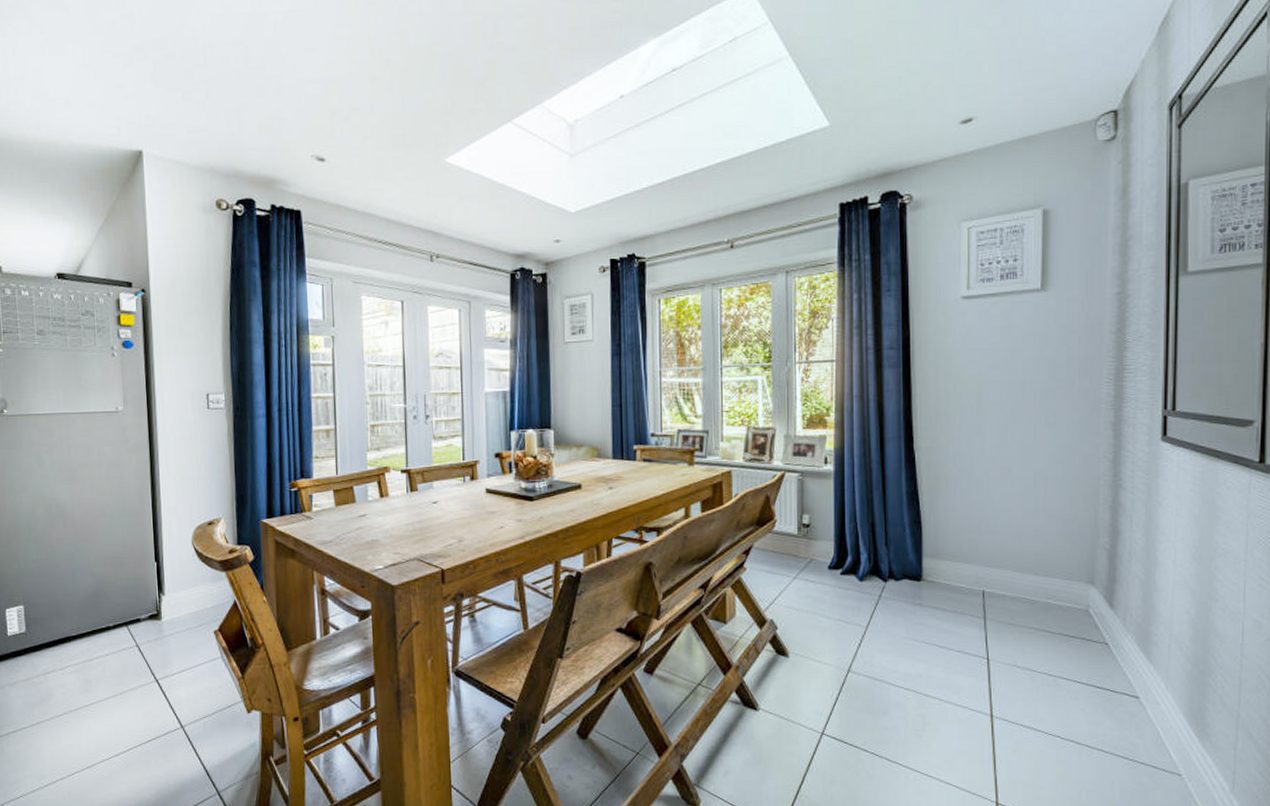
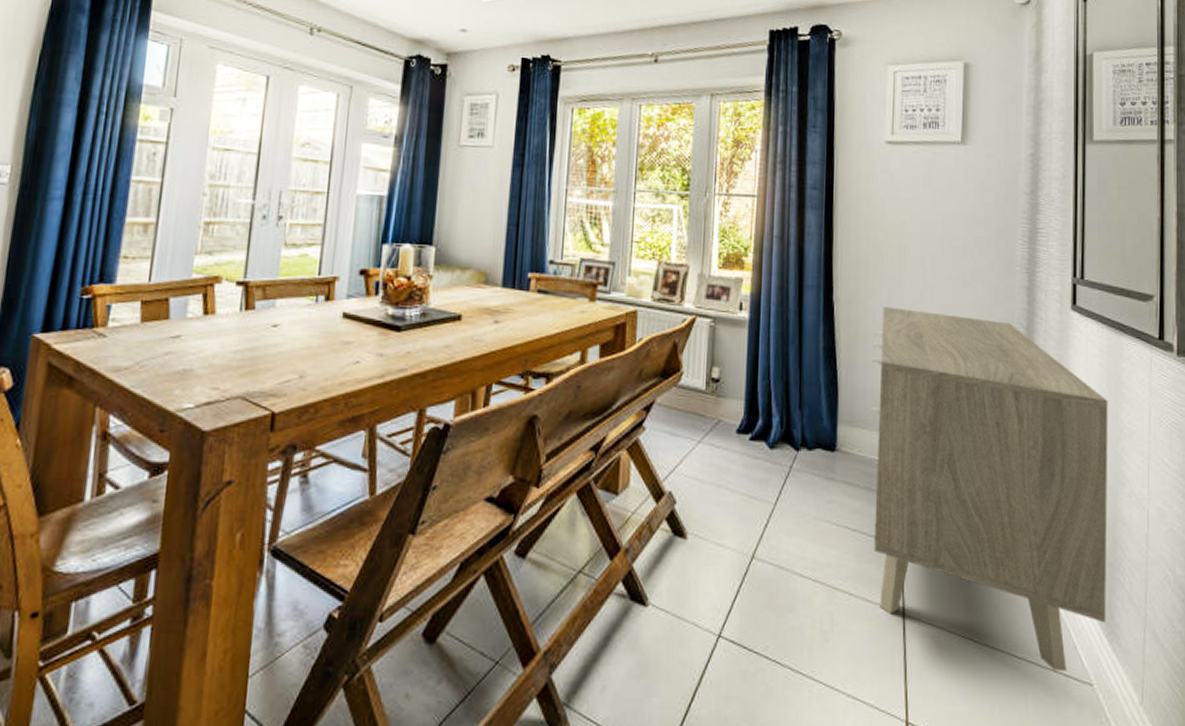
sideboard: none [954,451,1201,763] -> present [870,306,1108,671]

